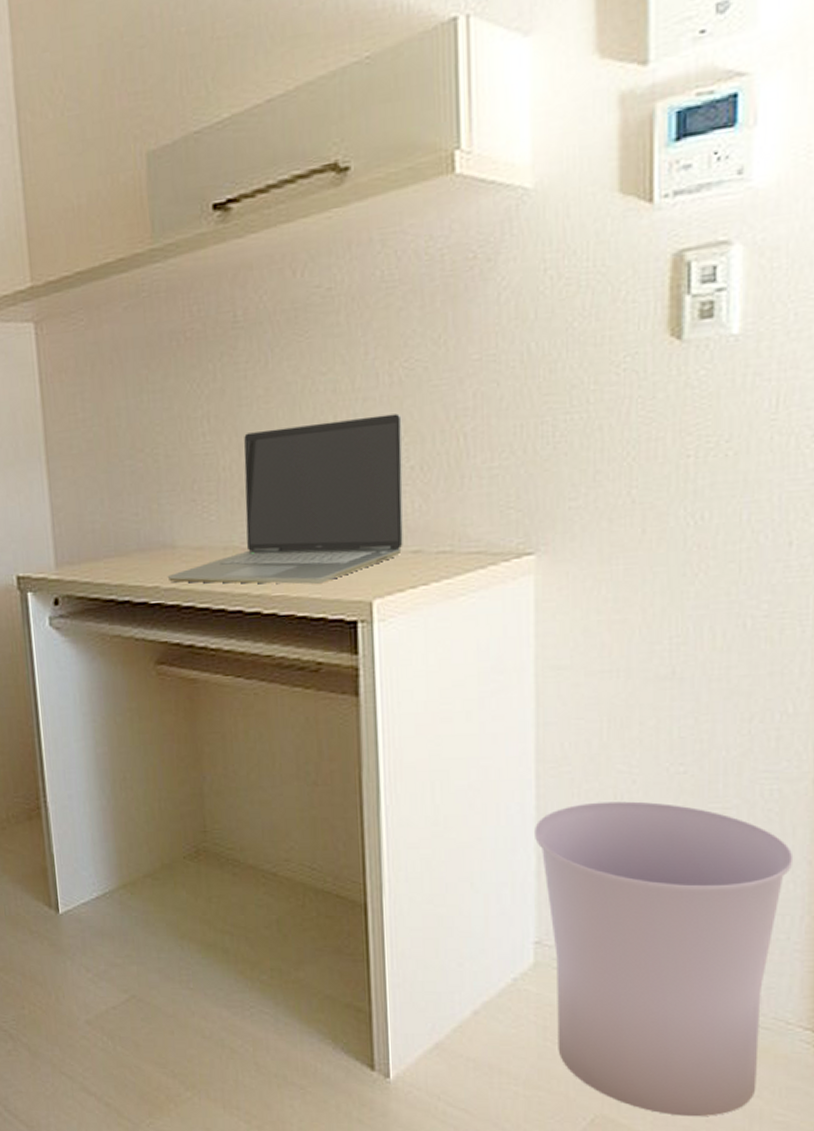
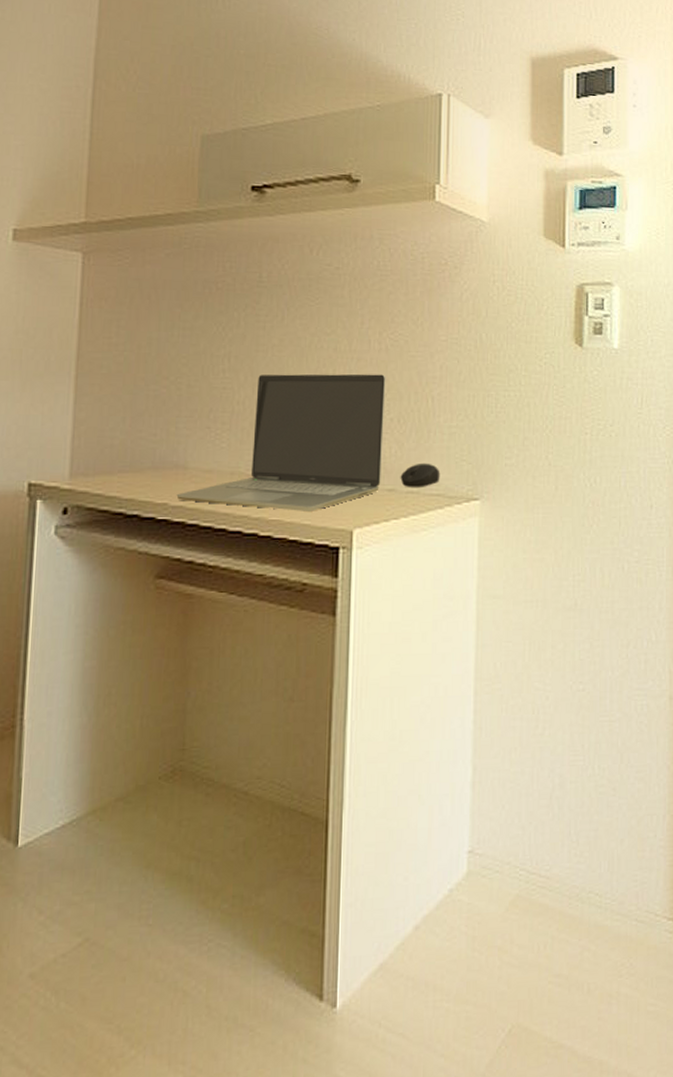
computer mouse: none [427,515,480,548] -> present [400,463,440,488]
waste bin: present [535,801,794,1117] -> none [472,715,658,1017]

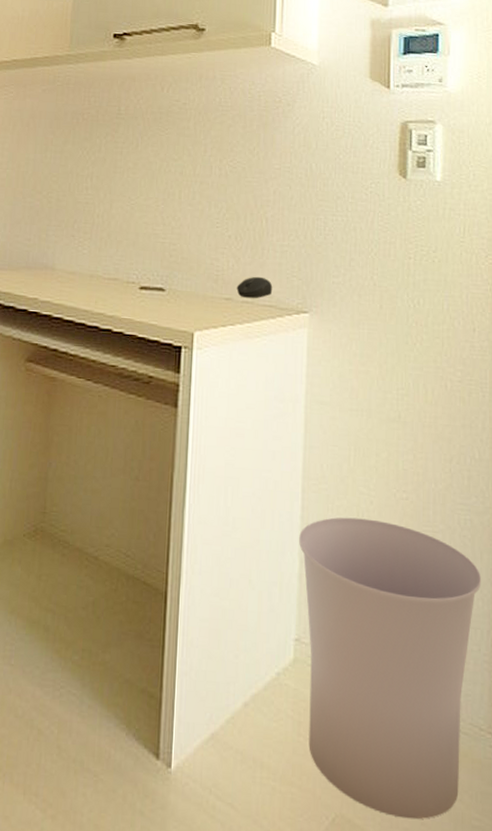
laptop: present [176,374,386,511] -> none [45,193,225,314]
waste bin: none [472,715,658,1017] -> present [299,517,482,820]

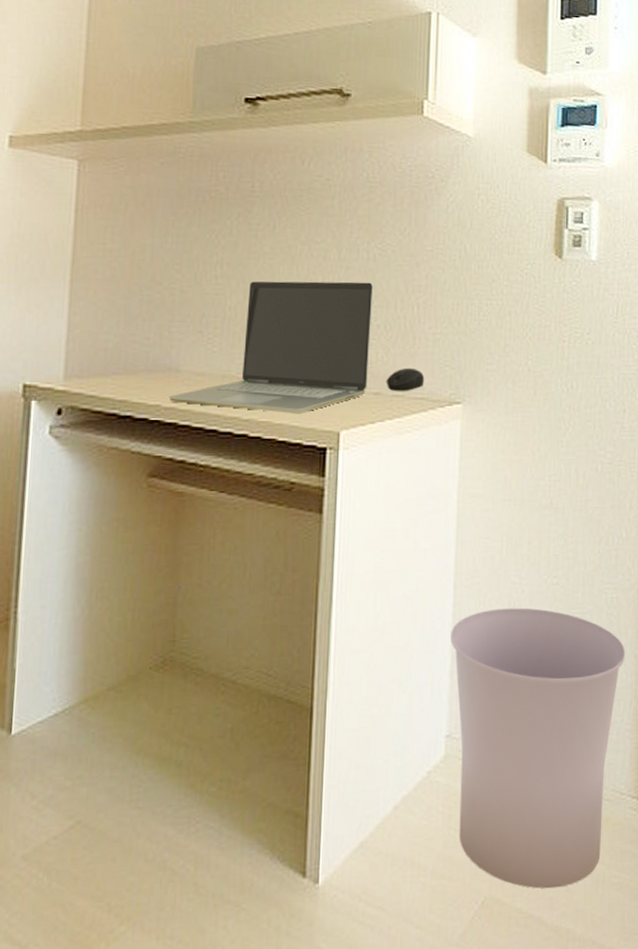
laptop: none [45,193,225,314] -> present [169,281,374,414]

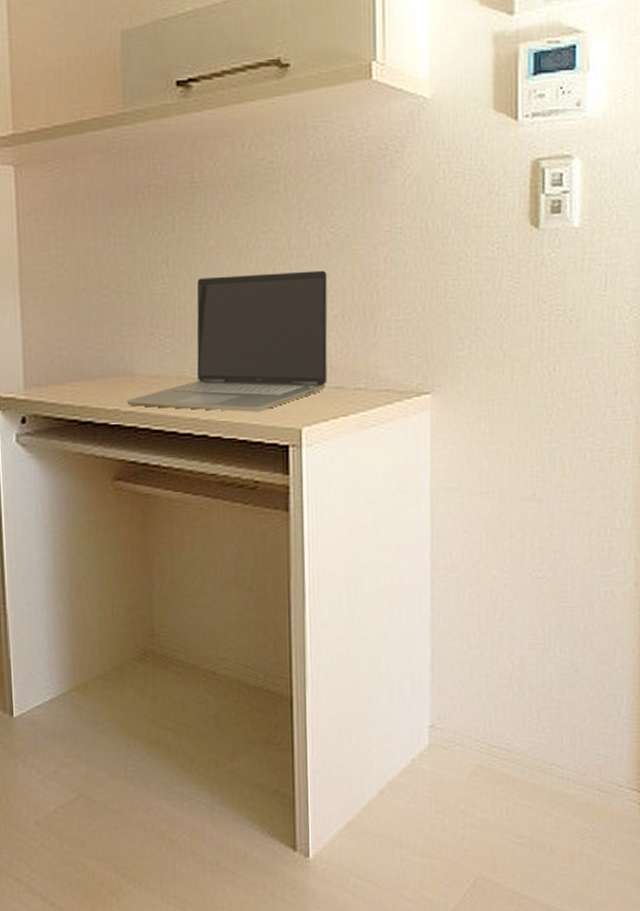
computer mouse: present [386,367,425,392] -> none [347,358,389,385]
waste bin: present [451,608,626,889] -> none [430,602,622,873]

